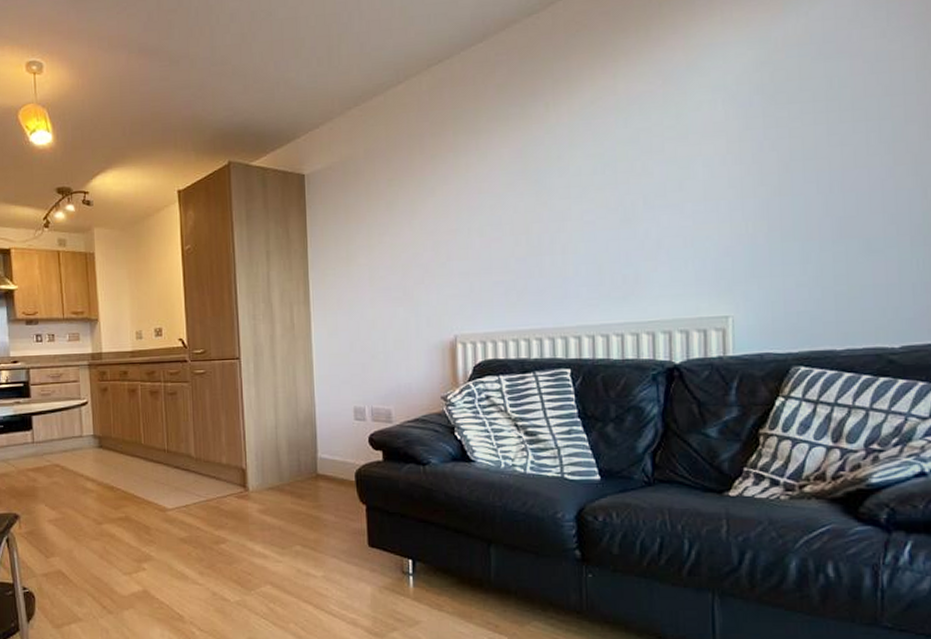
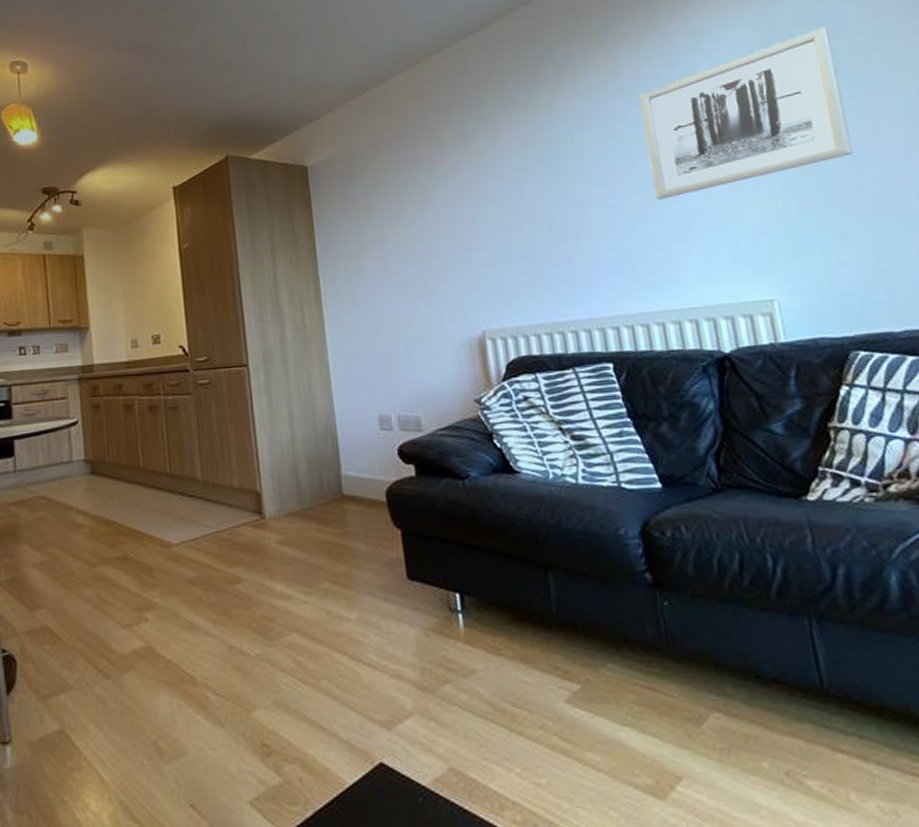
wall art: none [630,47,830,218] -> present [639,26,853,200]

